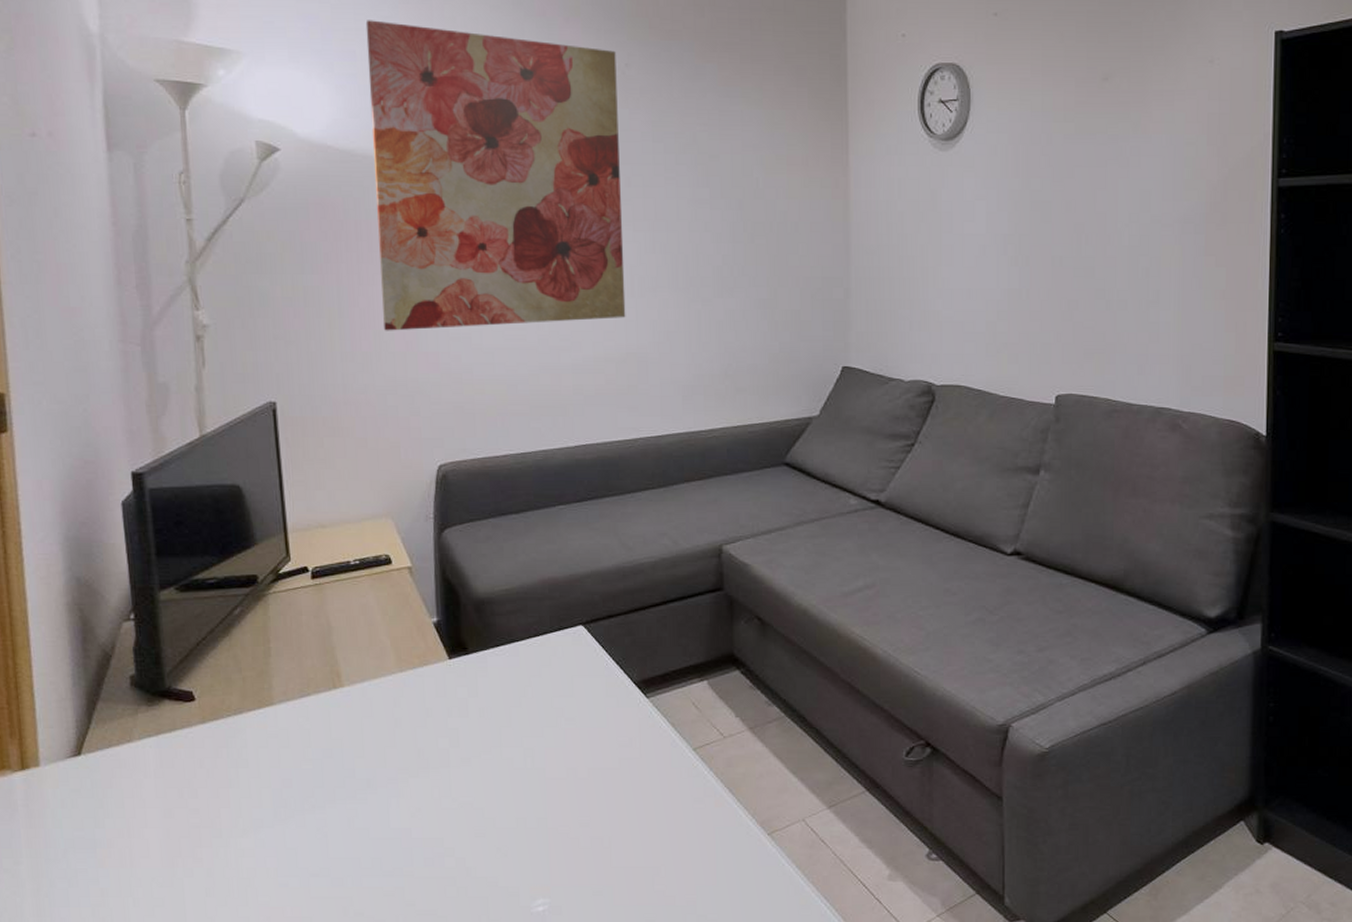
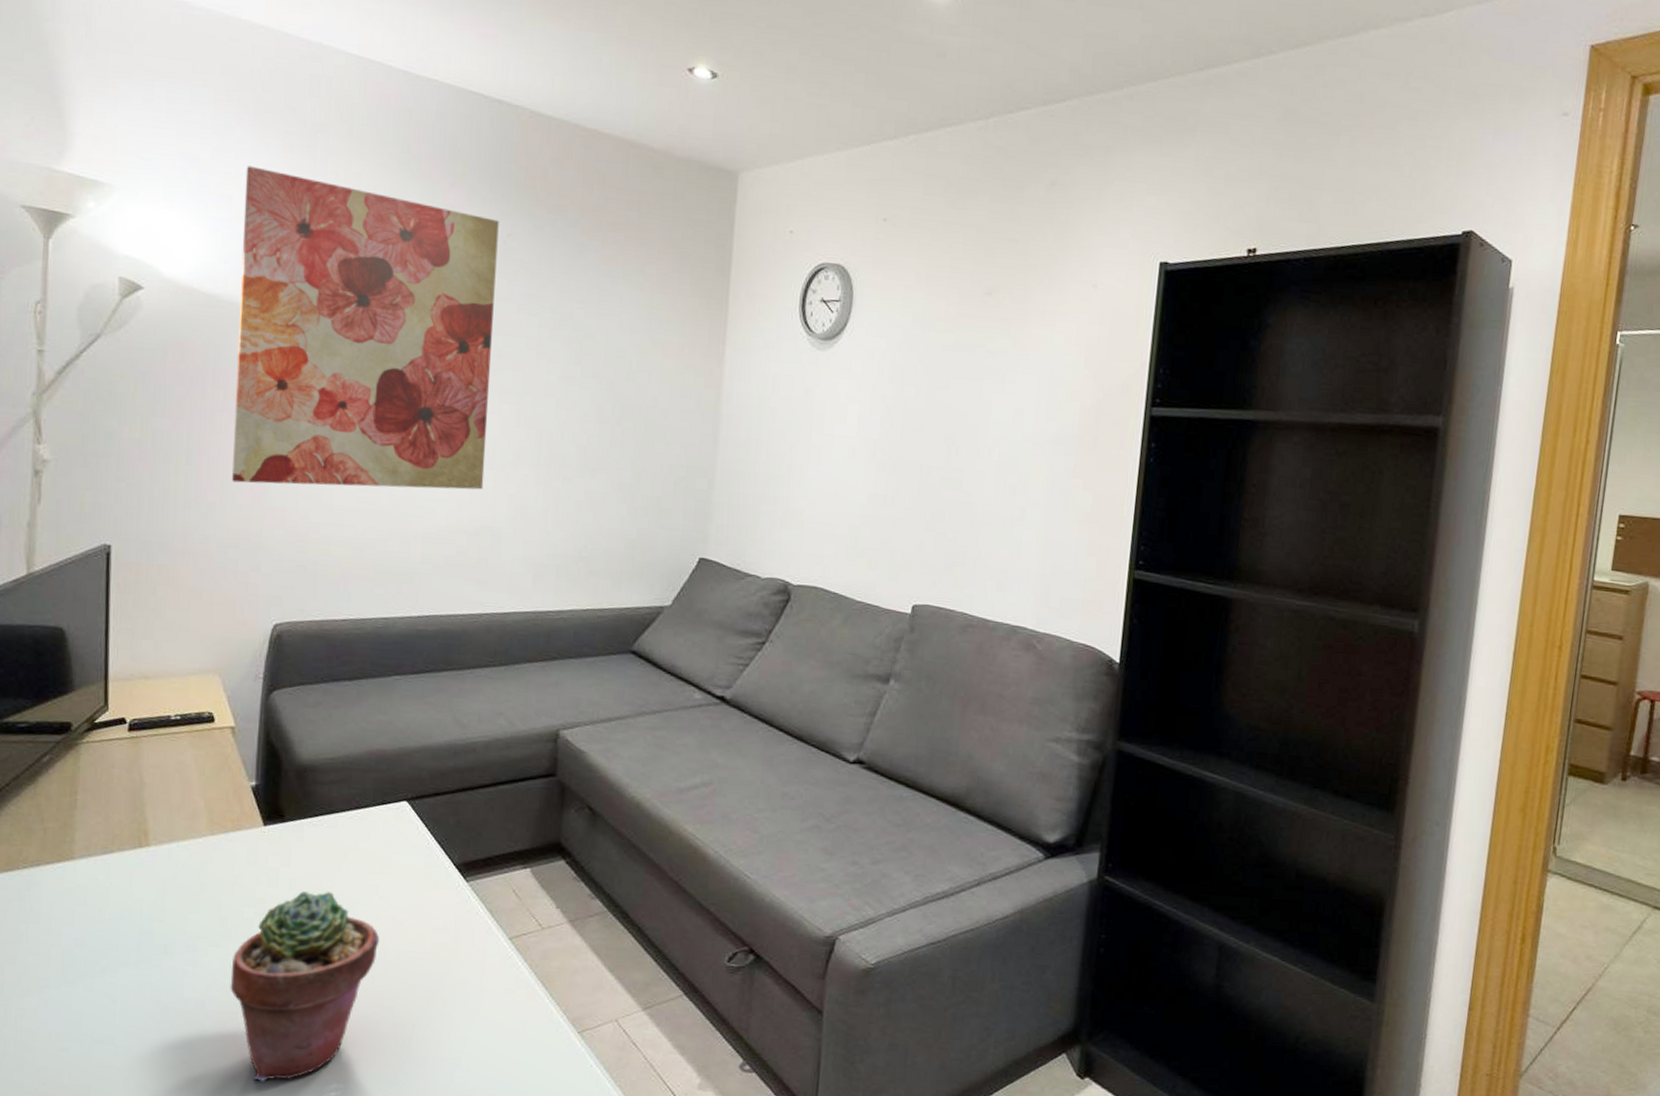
potted succulent: none [432,718,570,902] -> present [230,891,380,1083]

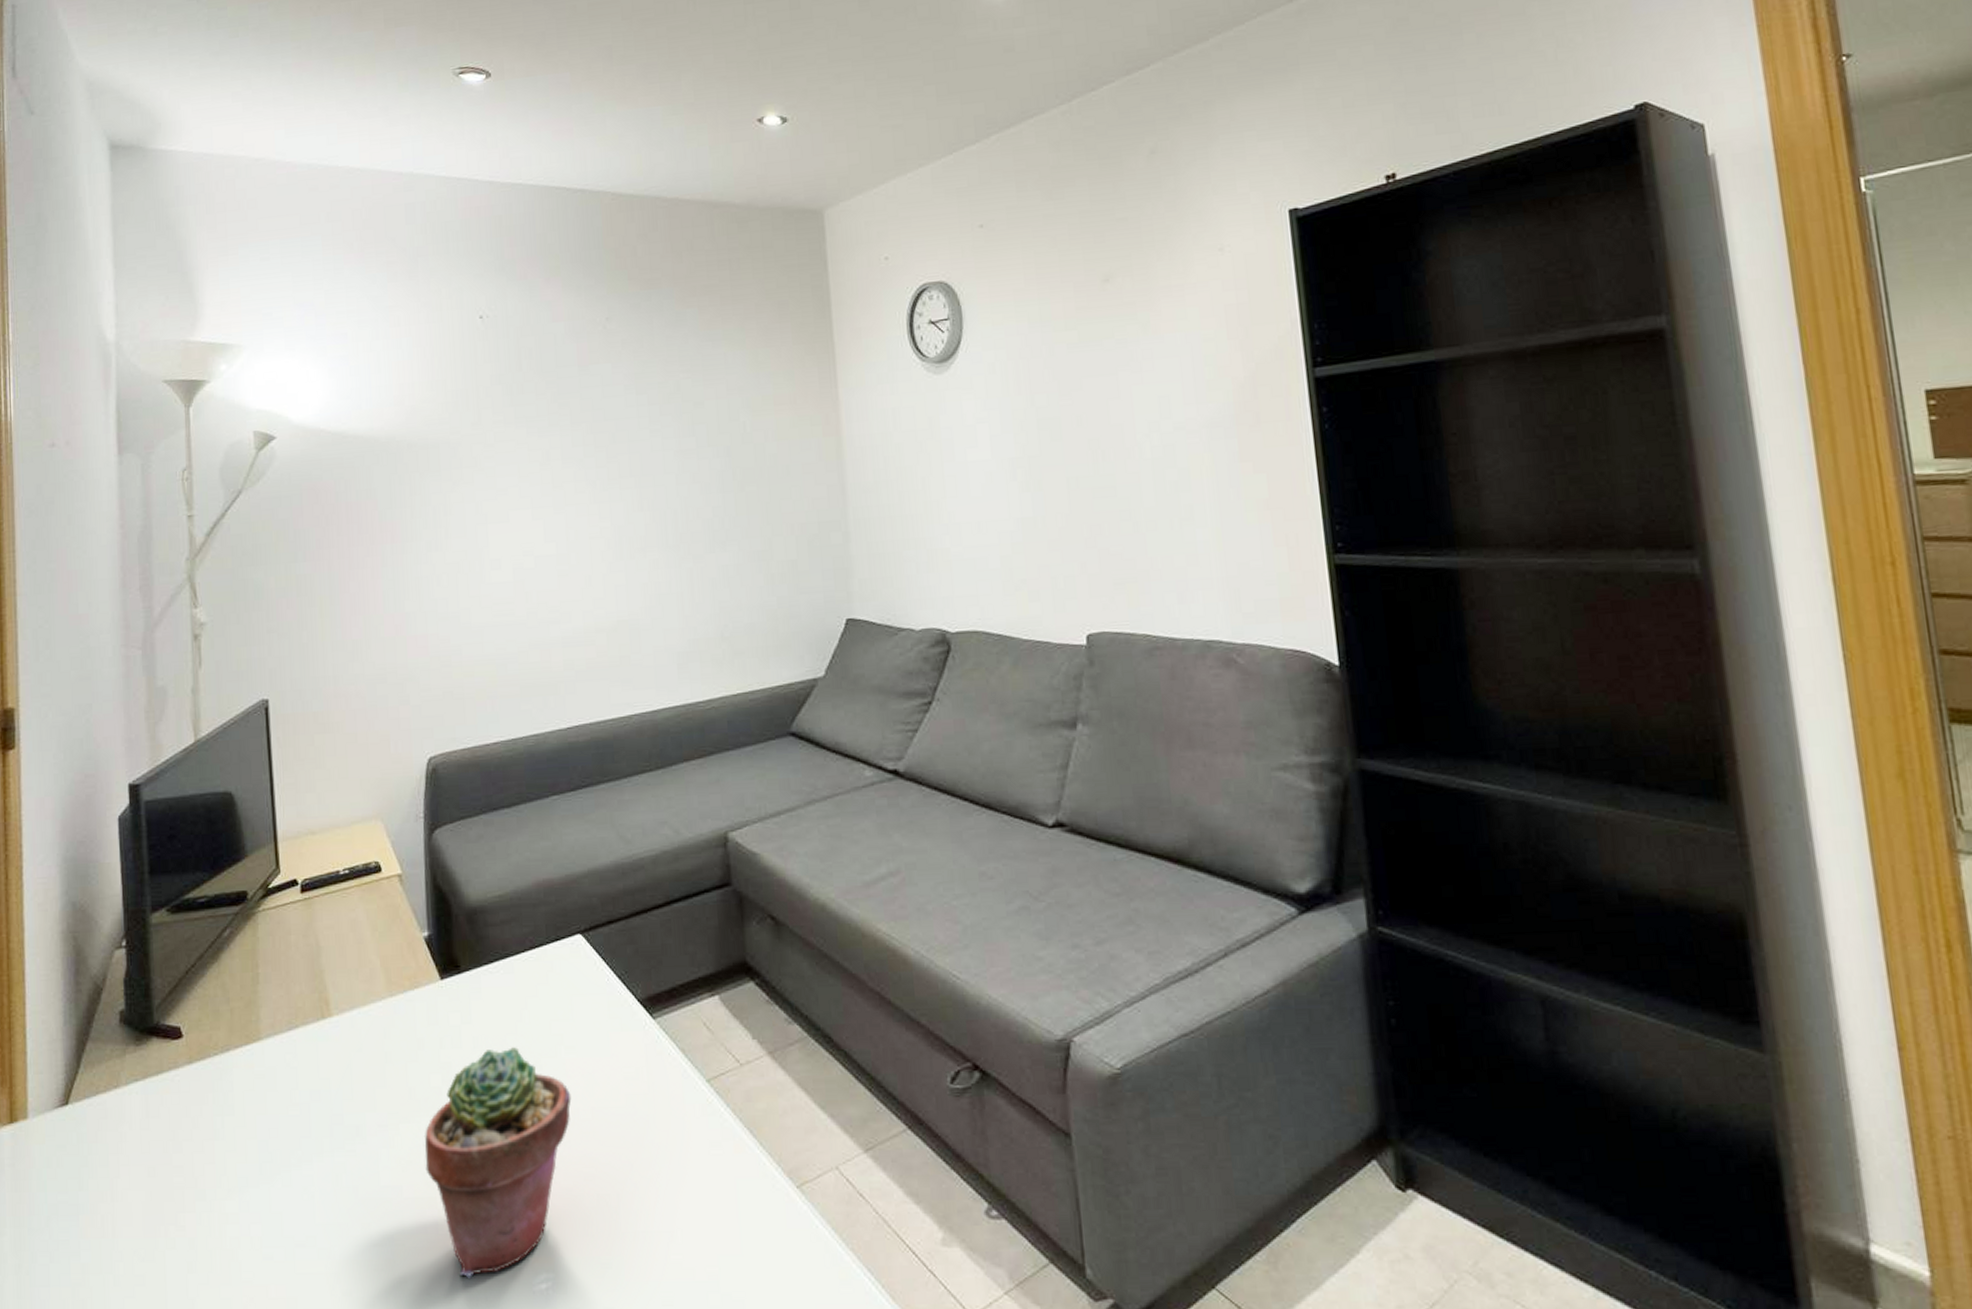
wall art: present [232,166,499,490] -> none [356,301,616,616]

